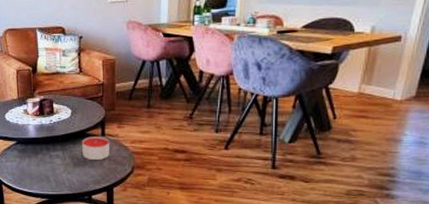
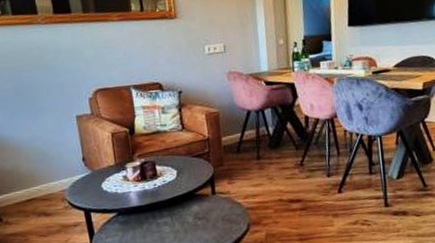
candle: present [82,137,109,161] -> none [191,195,223,223]

